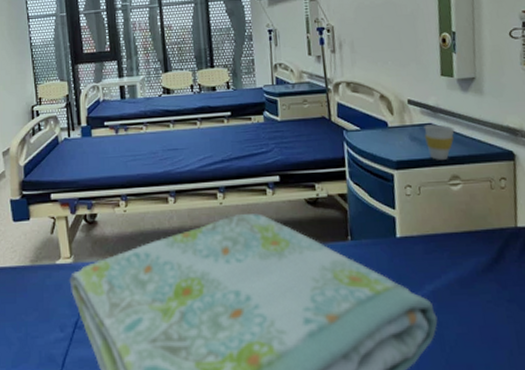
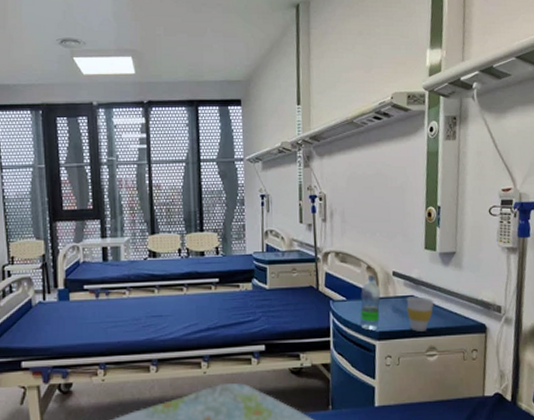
bottle: none [375,104,397,160] -> present [360,275,381,331]

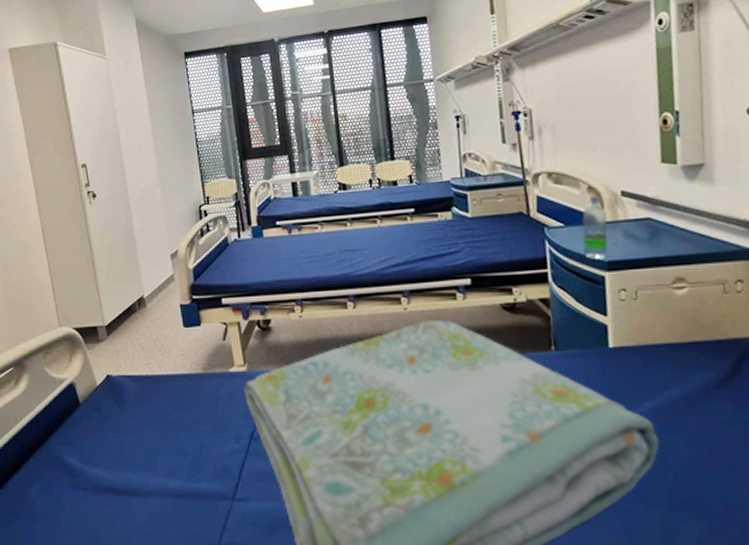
cup: present [406,296,434,332] -> none [641,218,679,260]

